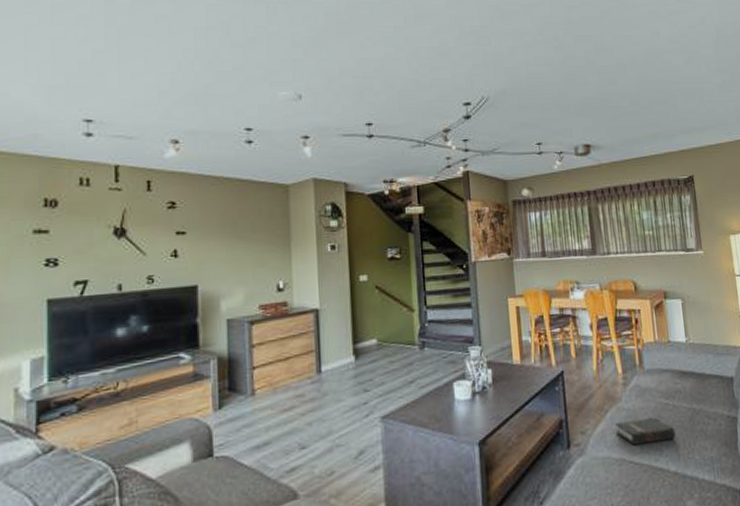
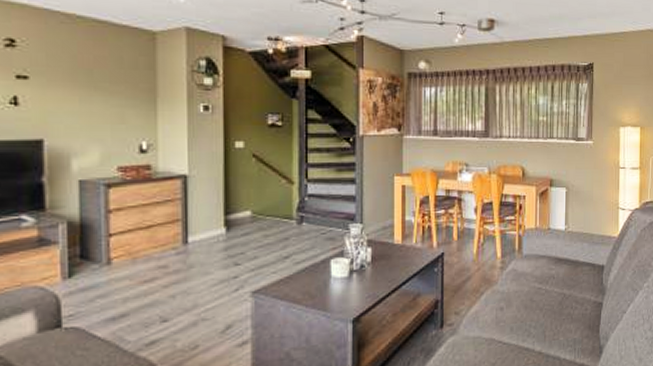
hardback book: present [615,416,676,445] -> none [488,300,545,326]

